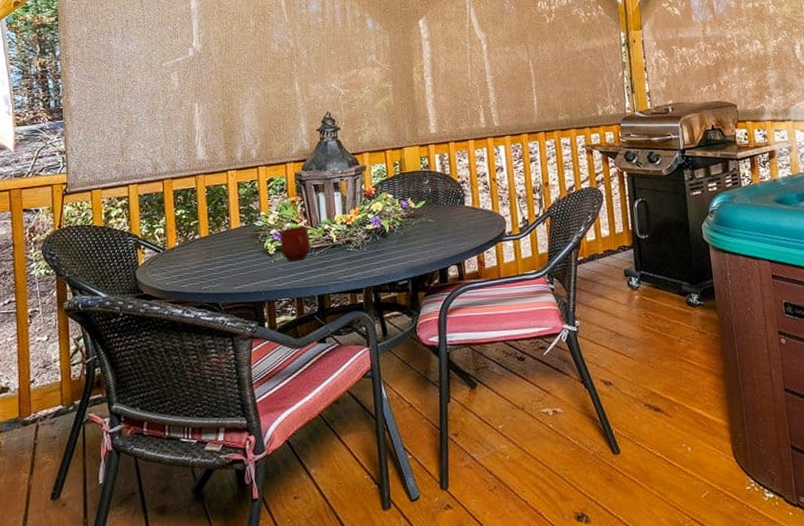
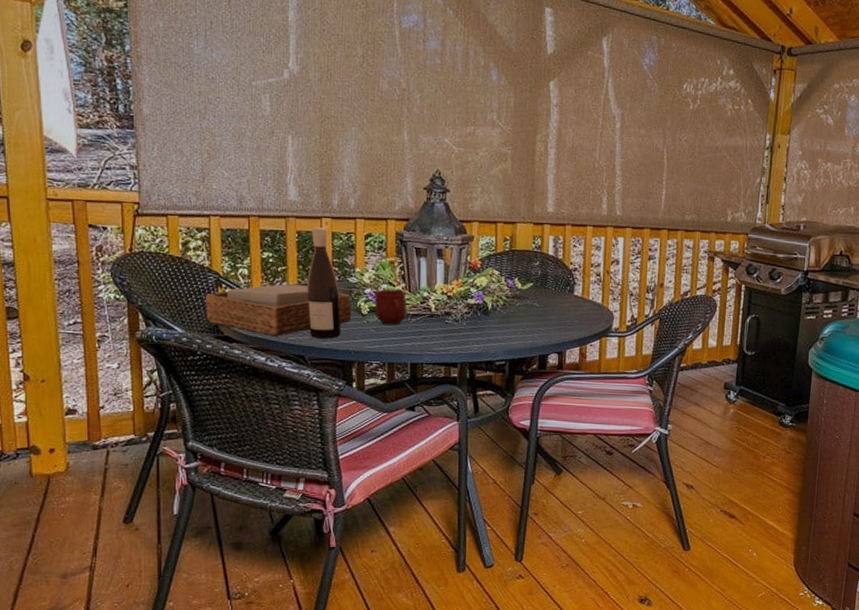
napkin holder: none [127,235,260,288] -> present [206,284,352,336]
bottle: none [217,180,251,284] -> present [307,227,341,339]

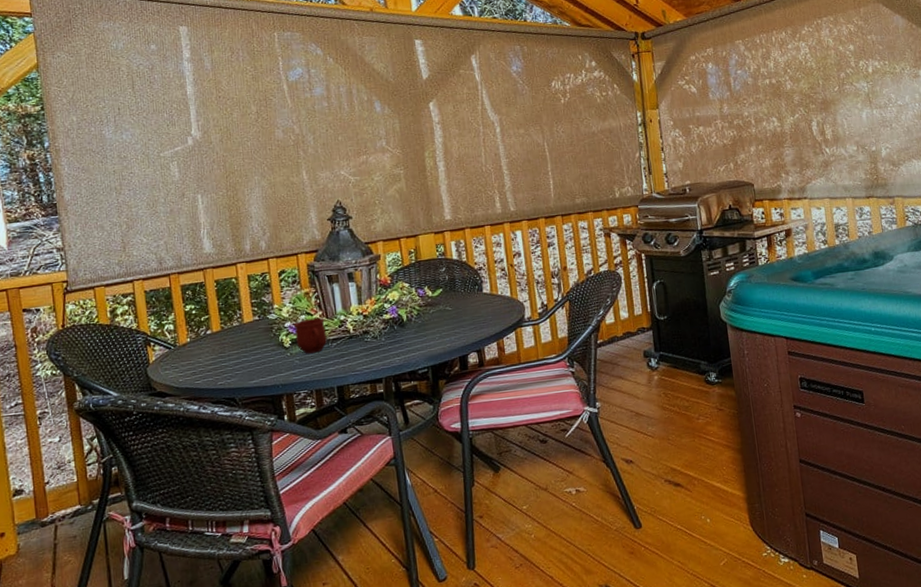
napkin holder: present [206,284,352,336] -> none [136,330,276,384]
bottle: present [307,227,341,339] -> none [229,273,268,379]

